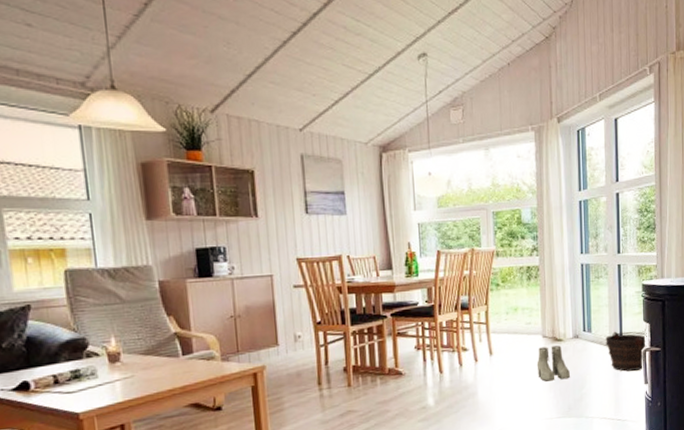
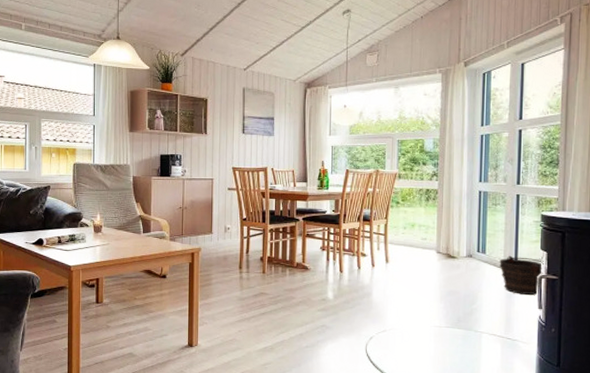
boots: present [536,345,570,382] -> none [429,261,461,293]

